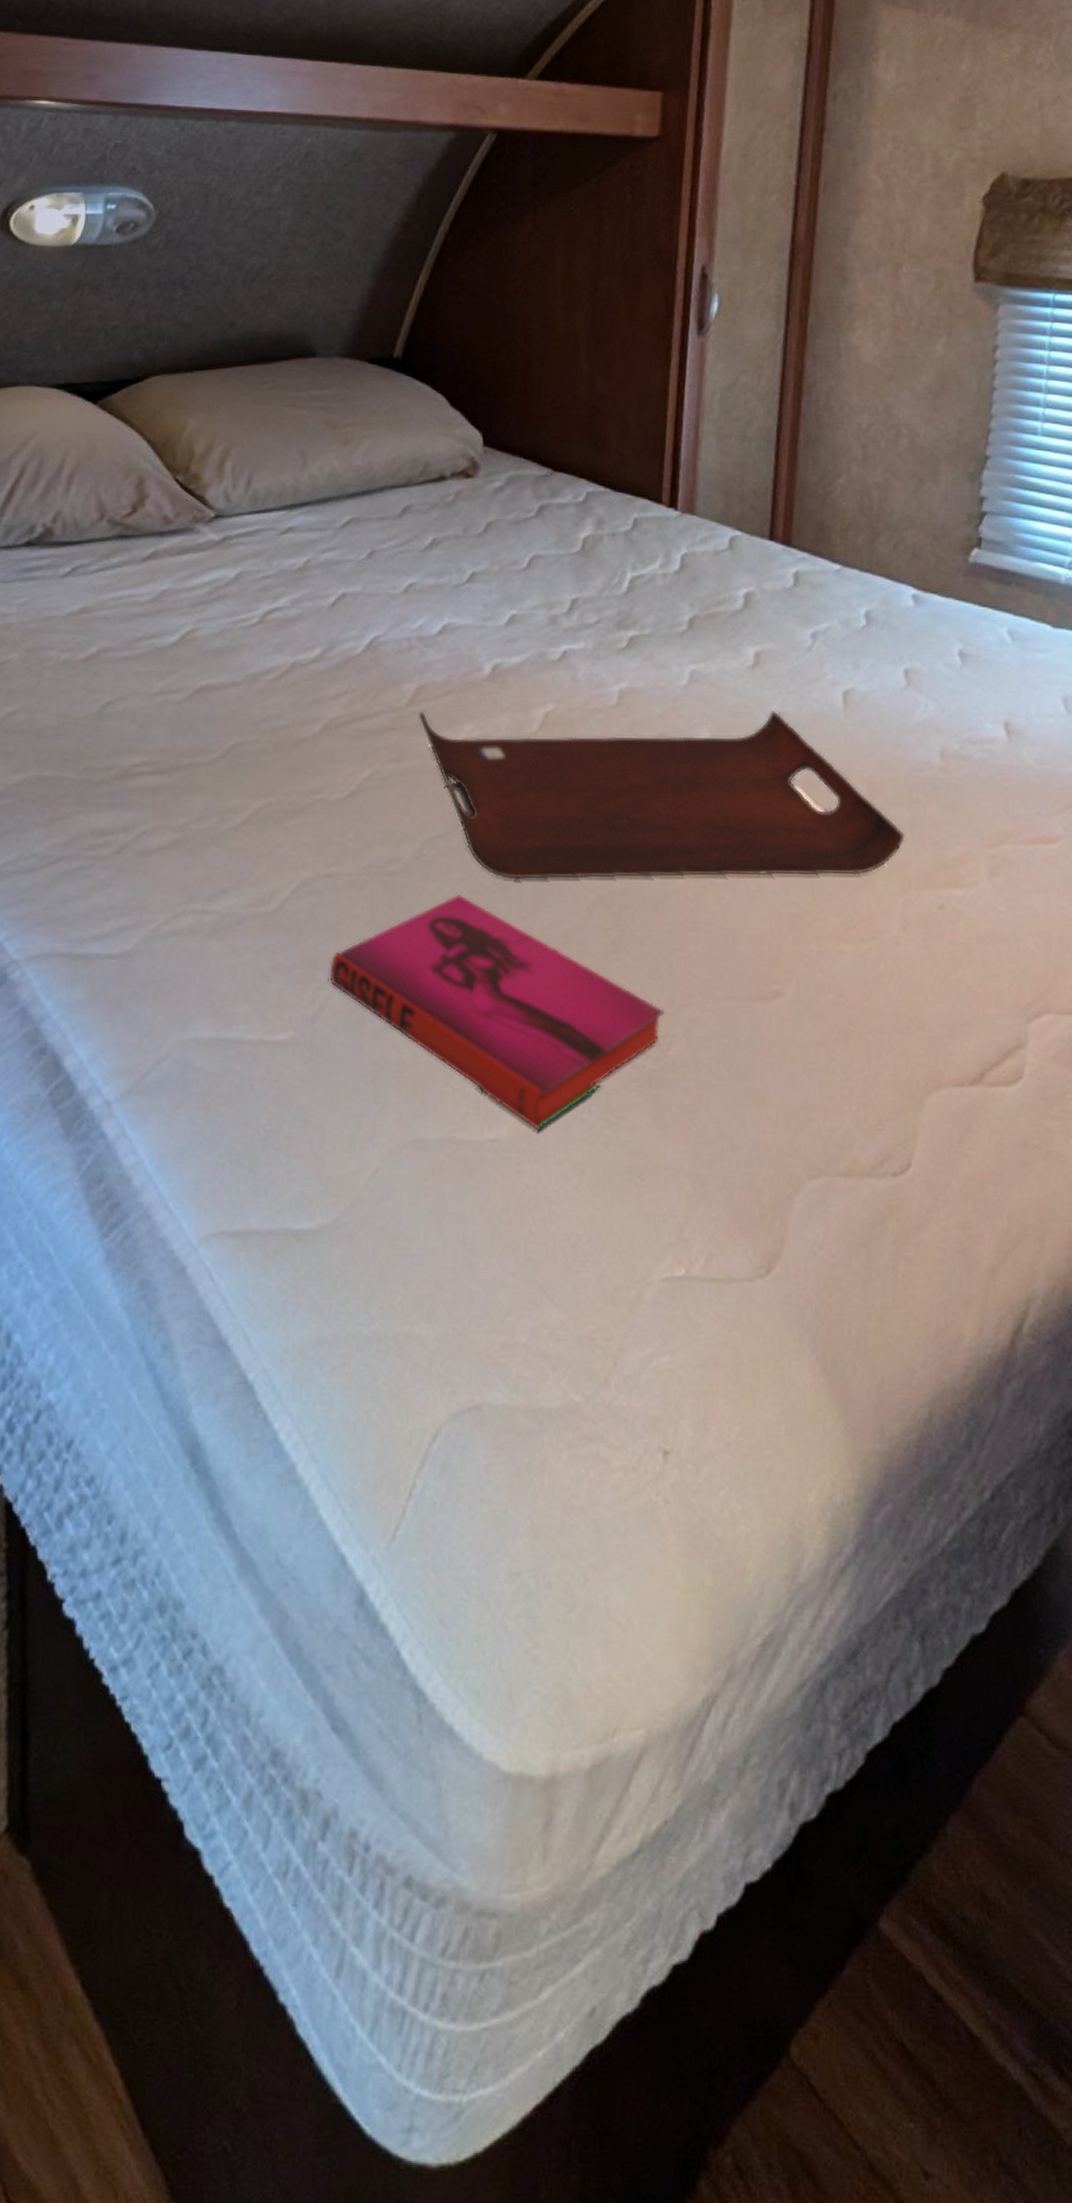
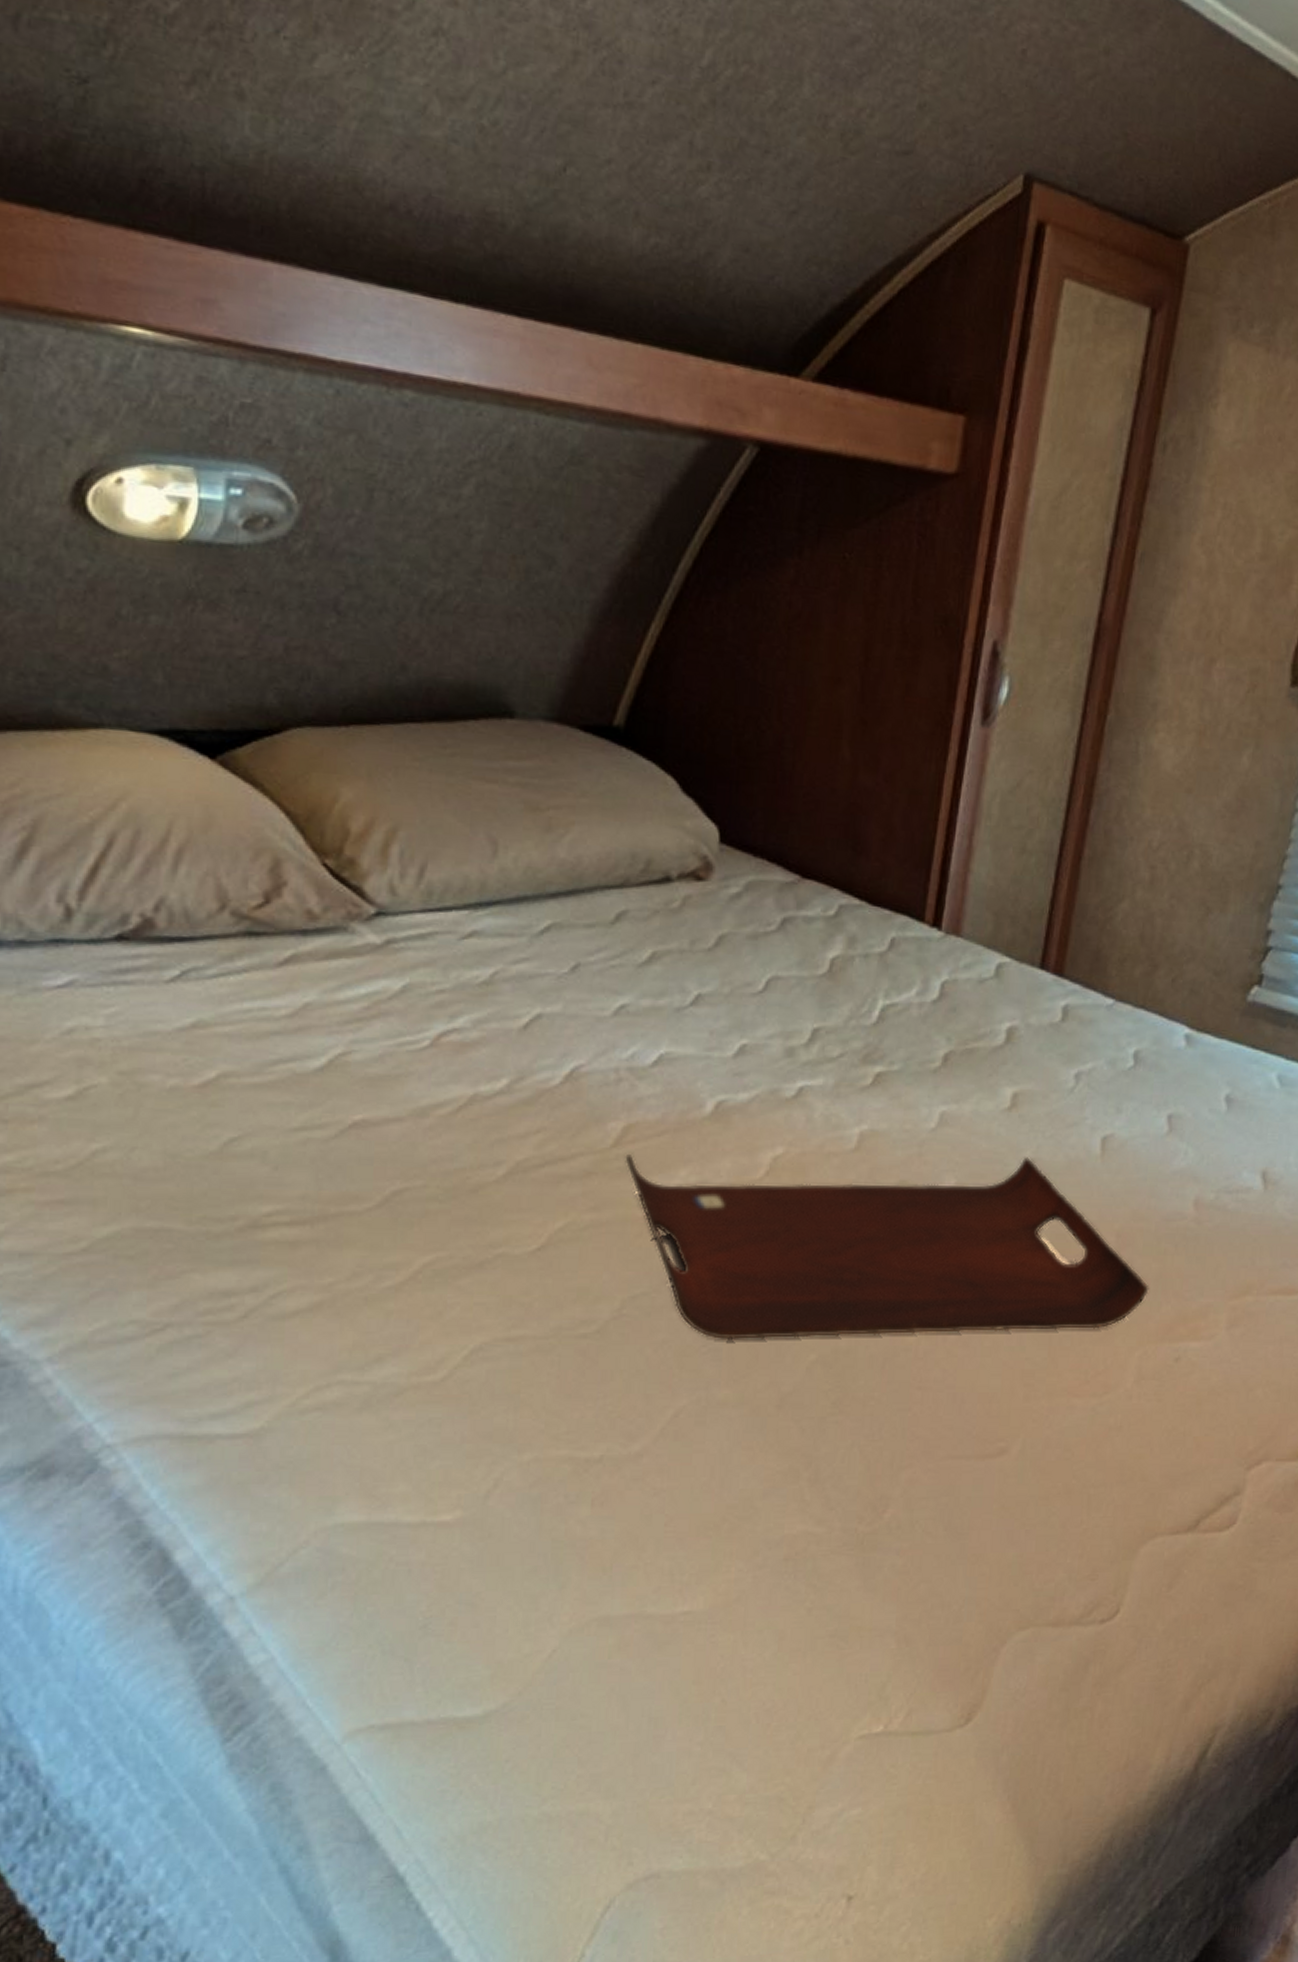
hardback book: present [330,894,665,1130] -> none [506,1357,883,1600]

